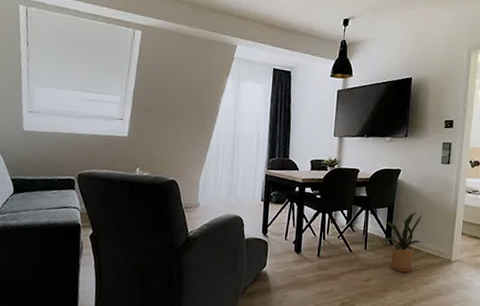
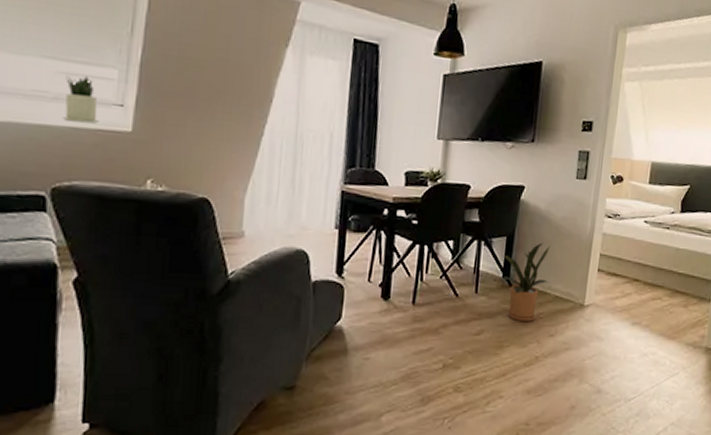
planter: none [86,101,108,132] -> present [63,75,99,124]

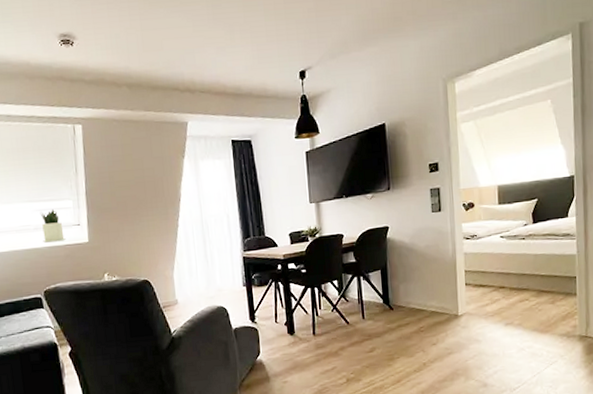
house plant: present [502,242,551,323] -> none [379,270,425,337]

